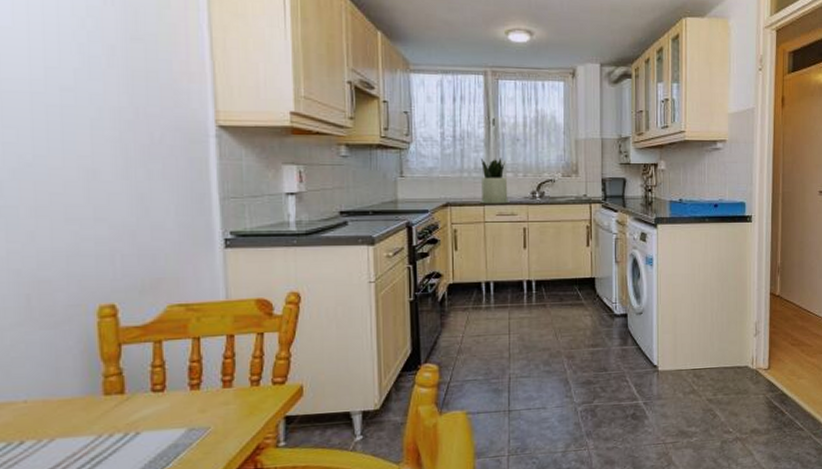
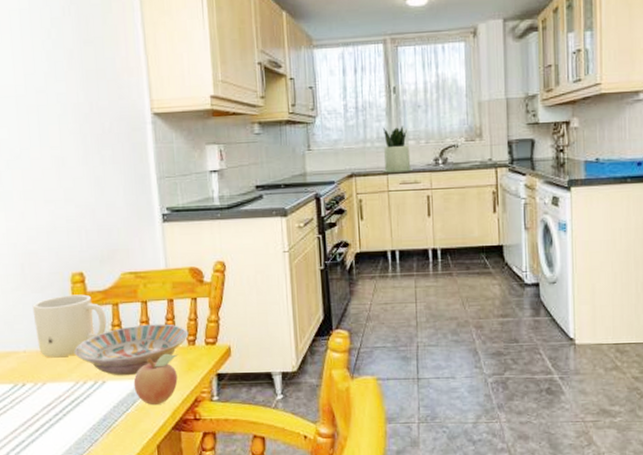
mug: none [40,330,145,408] -> present [32,294,107,358]
bowl: none [98,362,252,426] -> present [74,323,189,376]
fruit: none [178,396,236,457] -> present [133,353,178,406]

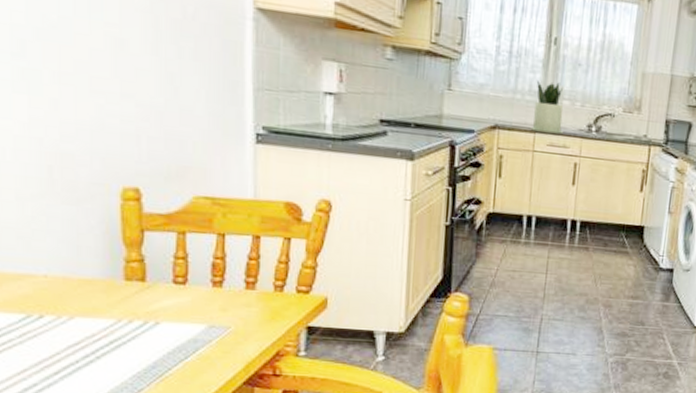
mug: present [32,294,107,358] -> none [61,213,167,289]
bowl: present [74,323,189,376] -> none [119,260,276,319]
fruit: present [133,353,178,406] -> none [197,297,259,356]

